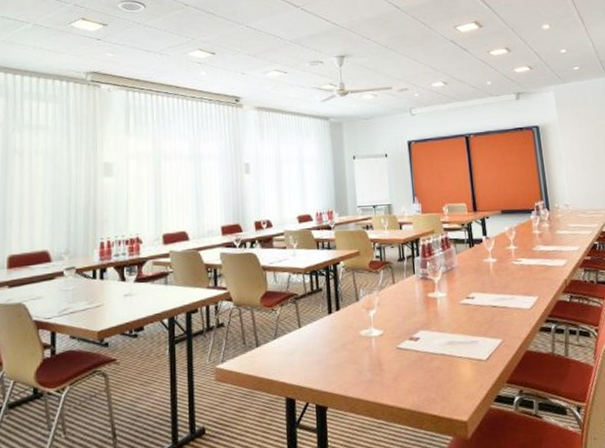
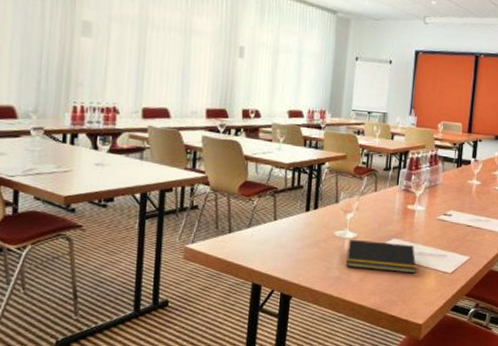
notepad: none [375,335,450,368] -> present [346,239,416,274]

